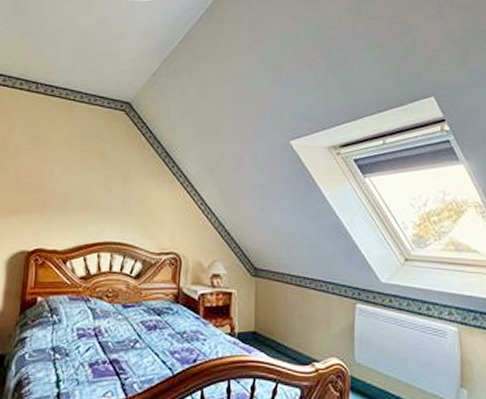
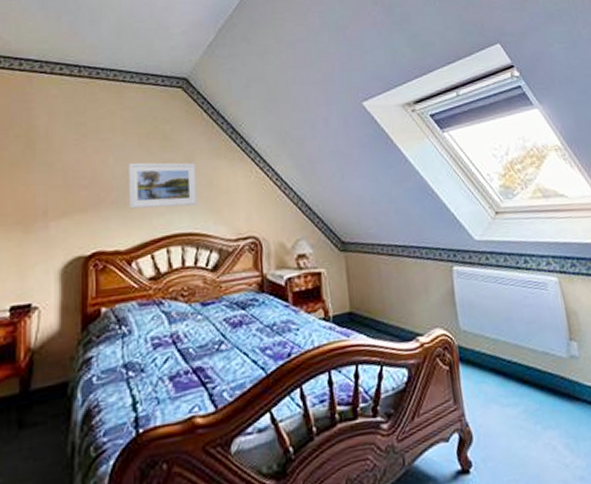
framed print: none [69,174,130,218] -> present [129,162,198,209]

